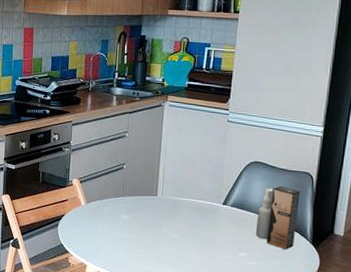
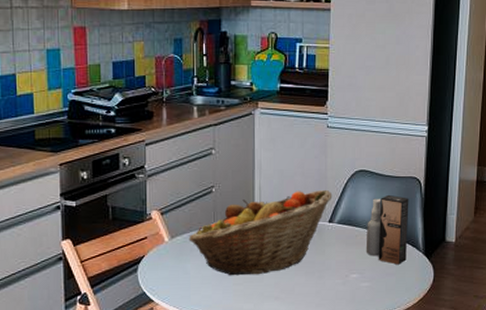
fruit basket: none [101,174,228,243] -> present [189,189,333,276]

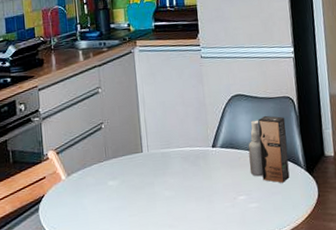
fruit basket: present [189,189,333,276] -> none [83,116,213,208]

